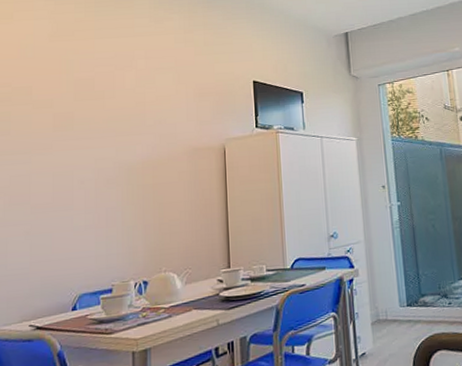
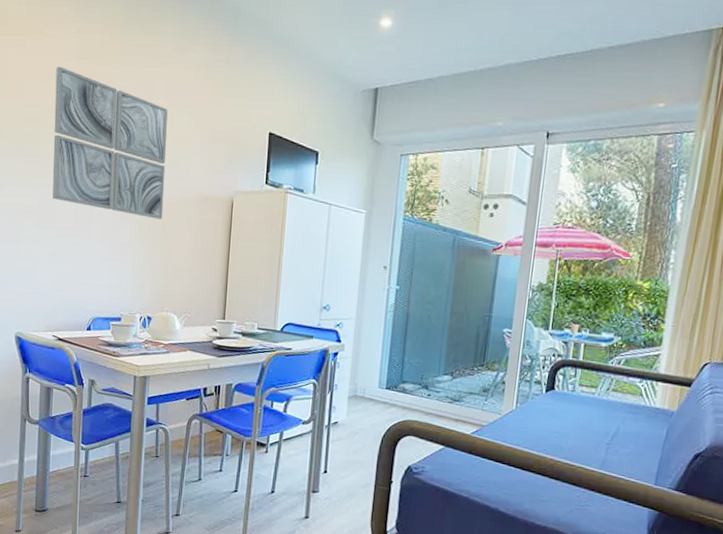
wall art: none [25,46,152,178] -> present [52,66,168,220]

